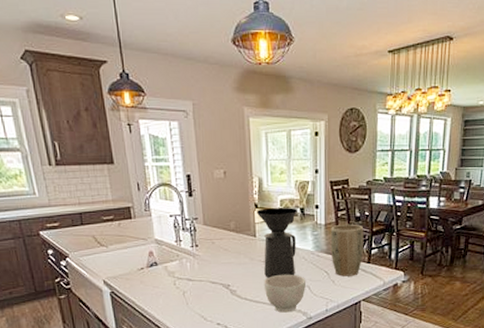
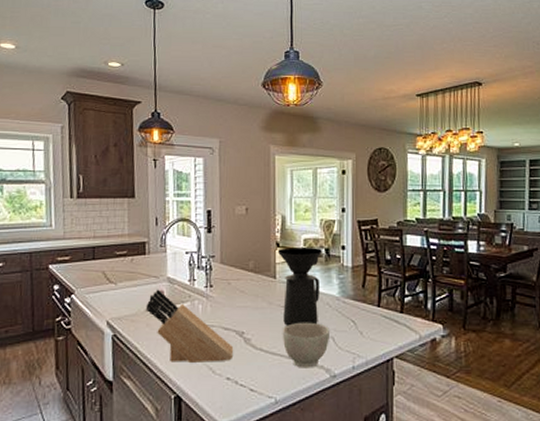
knife block: none [138,250,222,313] -> present [145,289,234,362]
plant pot: present [330,224,364,277] -> none [357,267,396,328]

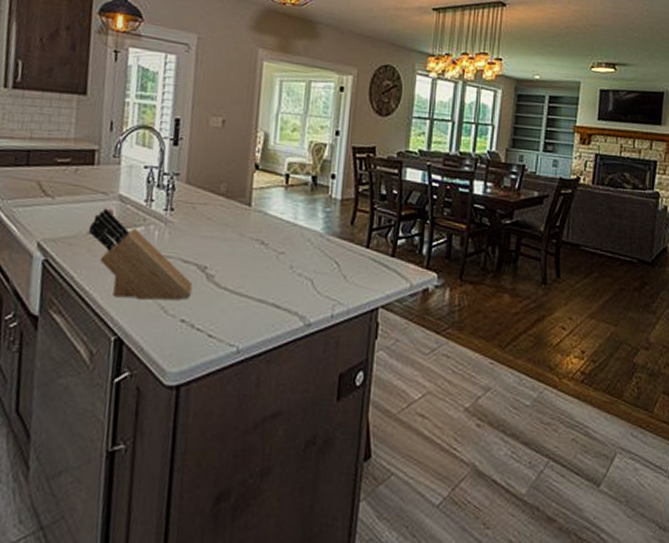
coffee maker: present [277,248,322,326] -> none [255,171,308,264]
bowl: present [282,322,329,368] -> none [252,259,308,314]

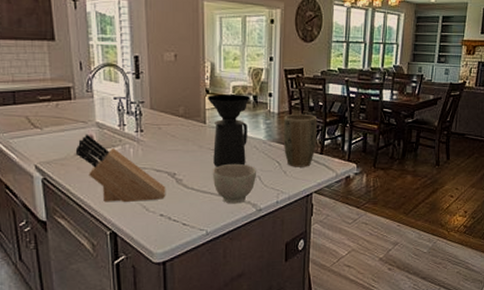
bowl: none [252,259,308,314] -> present [212,163,256,204]
coffee maker: none [255,171,308,264] -> present [207,94,250,167]
plant pot: none [345,202,390,272] -> present [283,113,318,167]

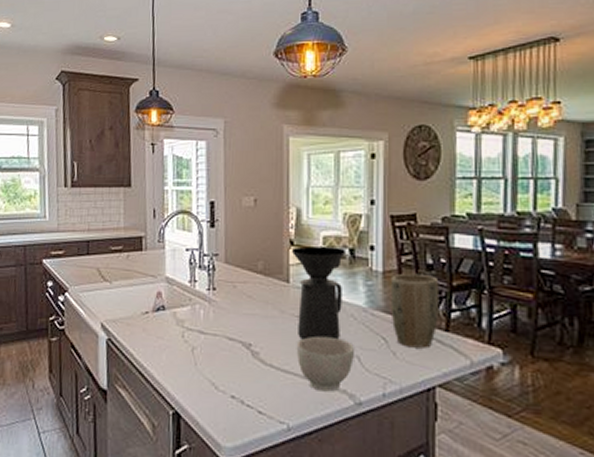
knife block: present [75,134,166,202] -> none [142,290,240,377]

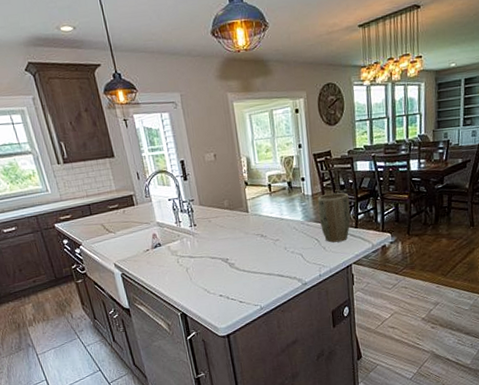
coffee maker: present [291,246,345,340] -> none [246,182,288,250]
bowl: present [296,335,354,392] -> none [259,244,299,281]

